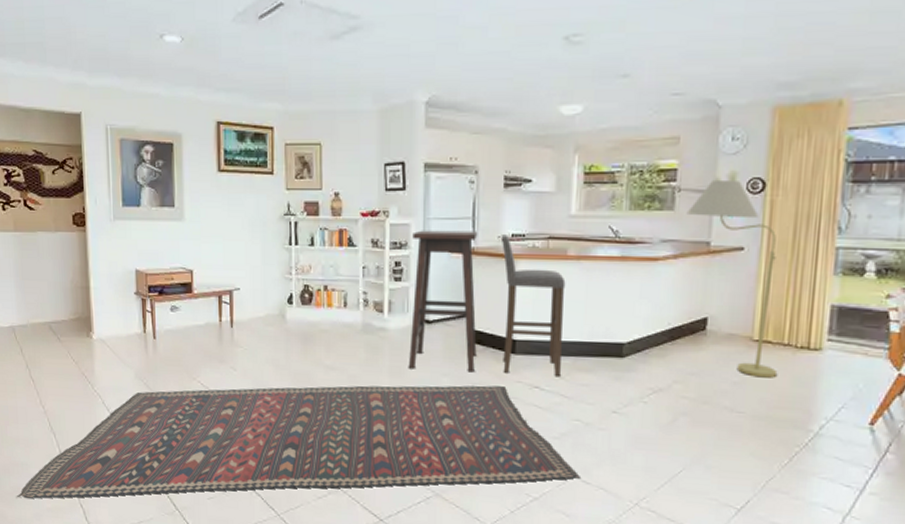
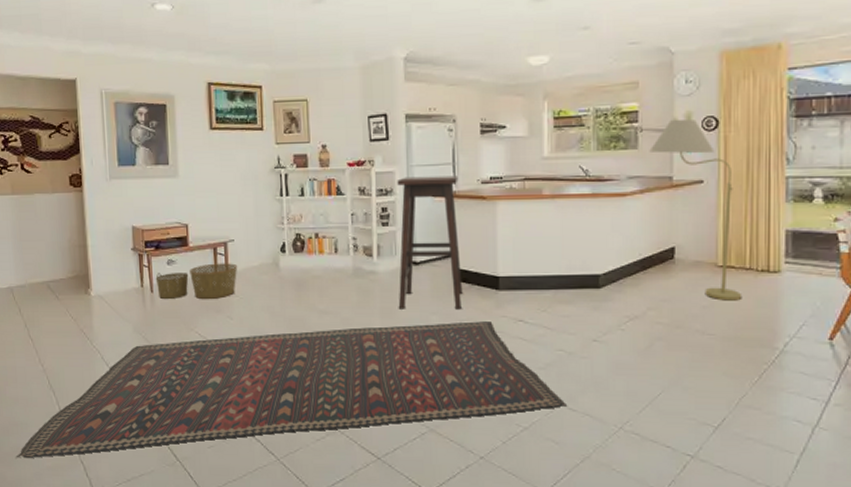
basket: none [158,319,192,347] -> present [155,273,189,300]
basket: none [193,311,243,349] -> present [190,263,238,300]
bar stool: present [500,233,566,378] -> none [480,176,543,310]

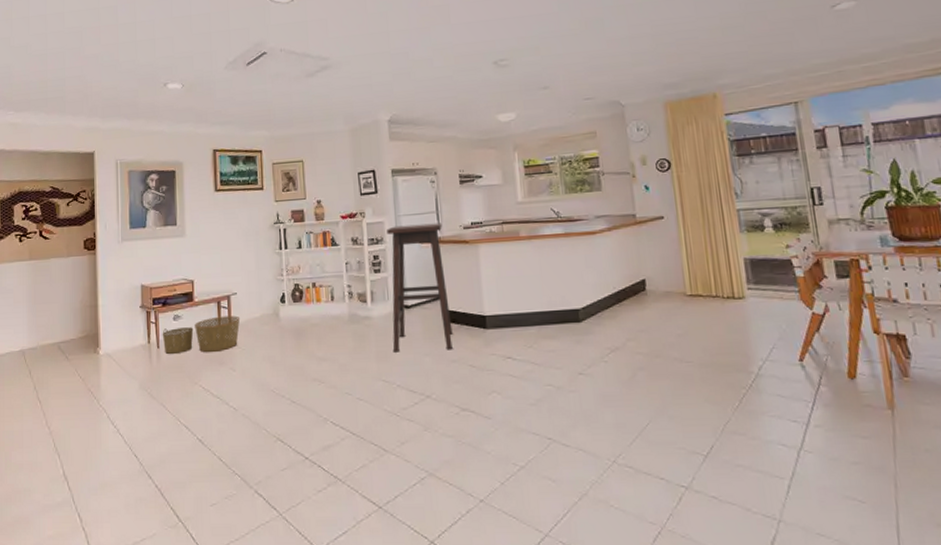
area rug: present [16,321,566,459] -> none [17,360,560,528]
floor lamp: present [649,119,742,301] -> none [612,162,713,328]

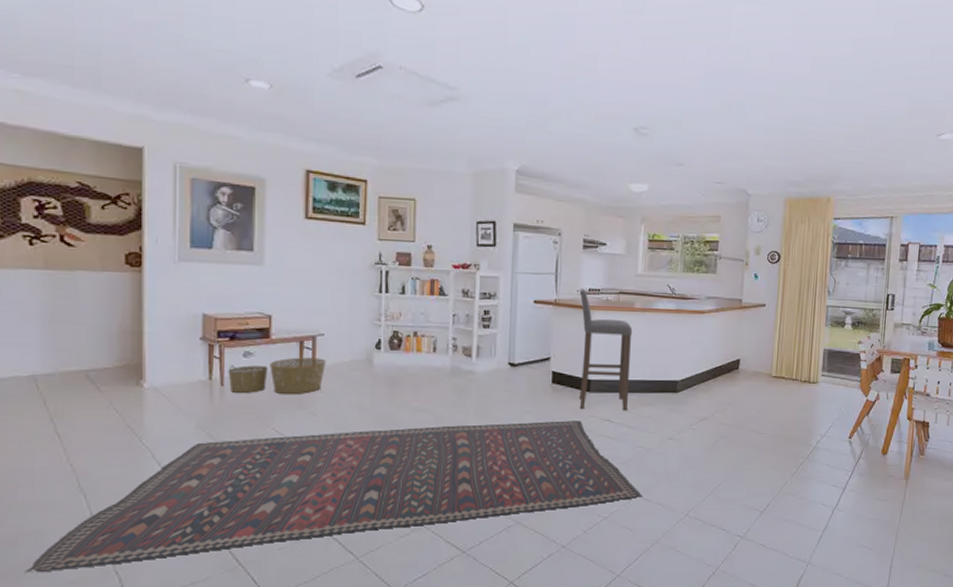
area rug: none [17,360,560,528] -> present [25,420,642,573]
bar stool: present [387,223,453,353] -> none [495,283,560,410]
bar stool: none [462,222,529,347] -> present [579,288,633,411]

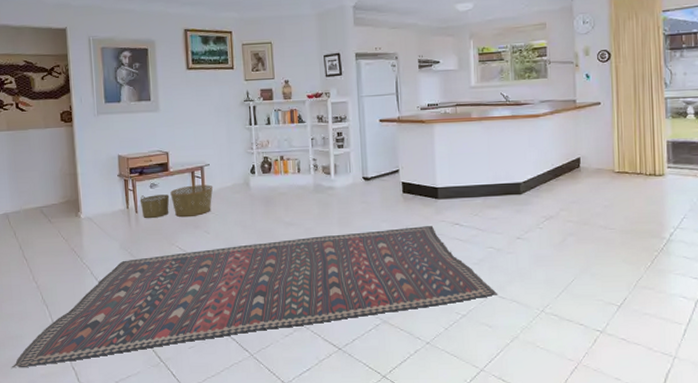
bar stool: present [579,288,633,411] -> none [419,104,474,215]

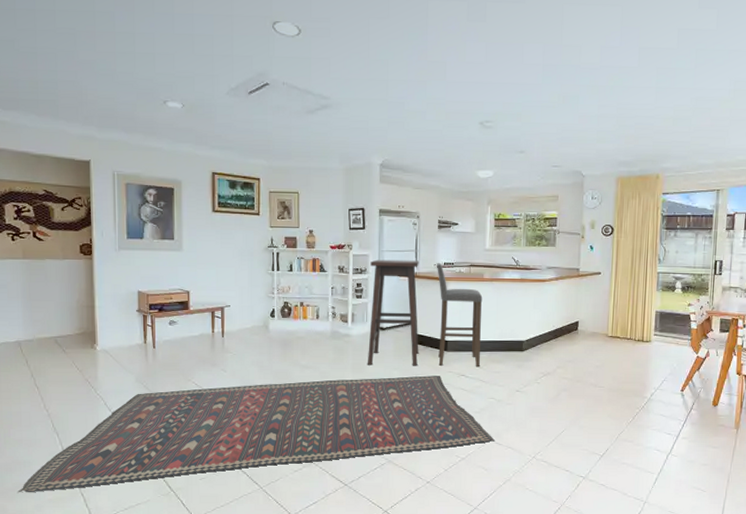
basket: present [139,194,170,219] -> none [158,332,188,355]
basket: present [170,184,214,218] -> none [189,324,233,355]
bar stool: none [350,104,408,219] -> present [368,259,420,366]
bar stool: none [419,104,474,215] -> present [436,262,483,367]

